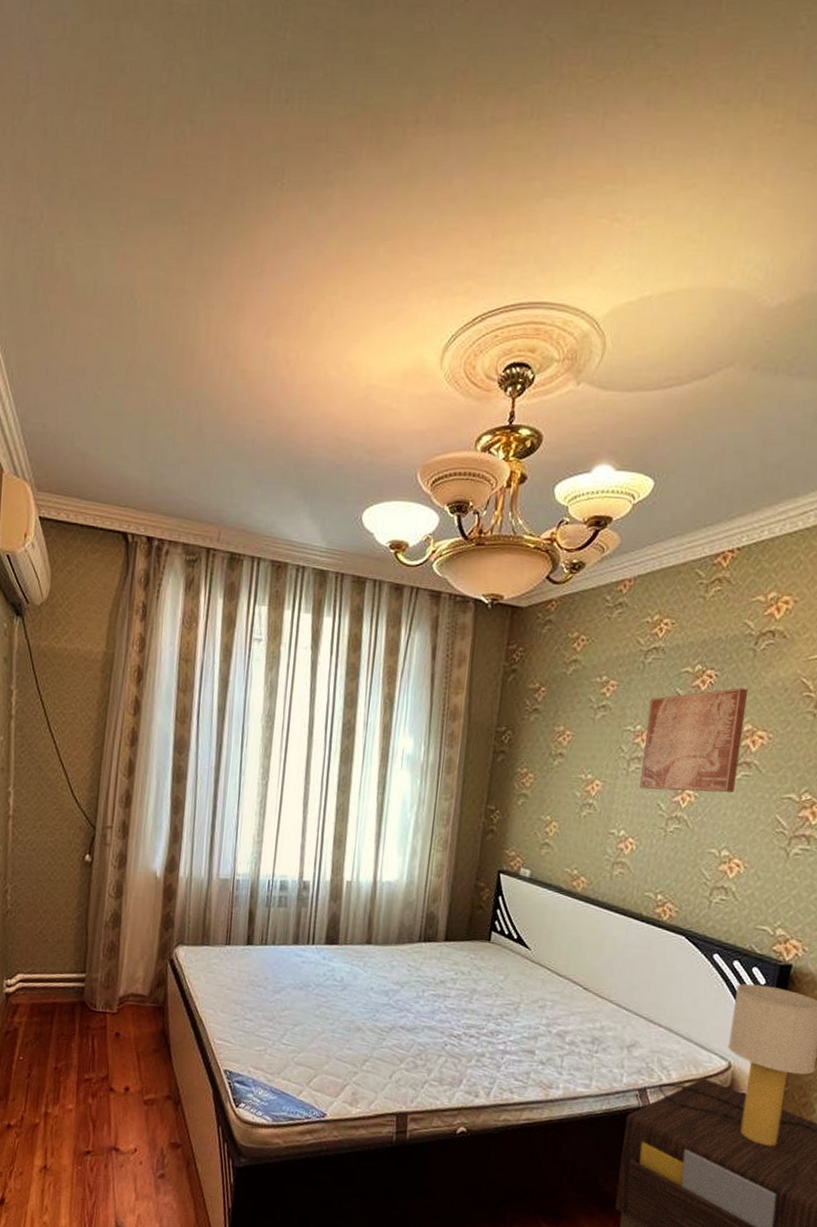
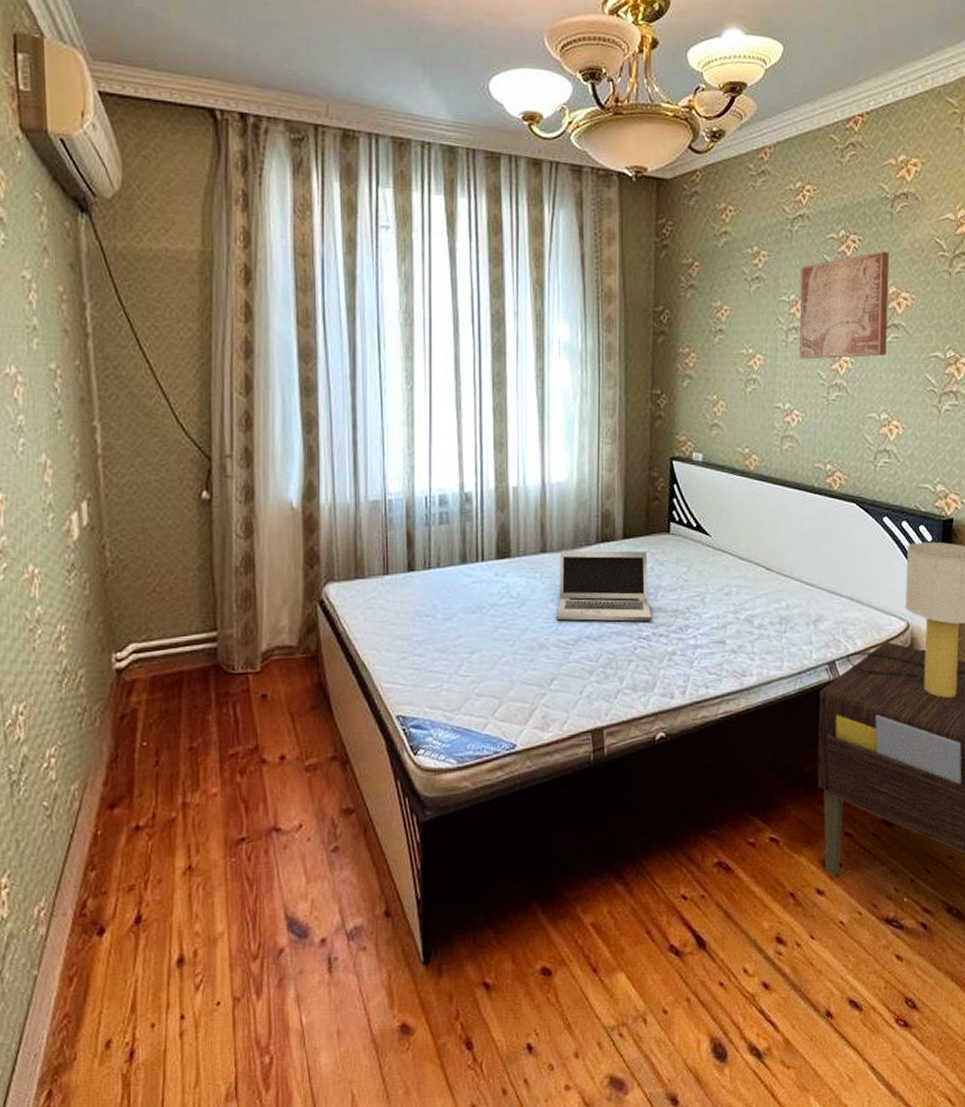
laptop: none [373,945,466,1021] -> present [555,550,652,621]

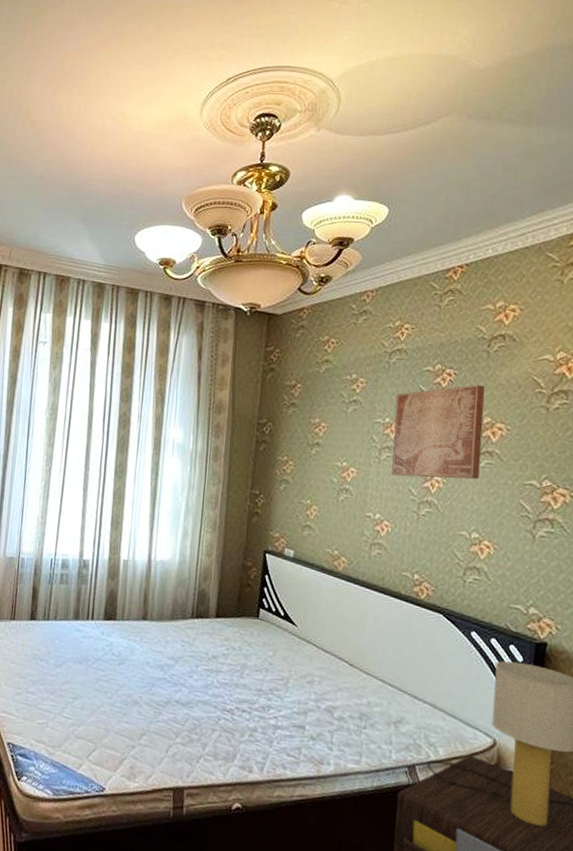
laptop: present [555,550,652,621] -> none [150,621,237,696]

